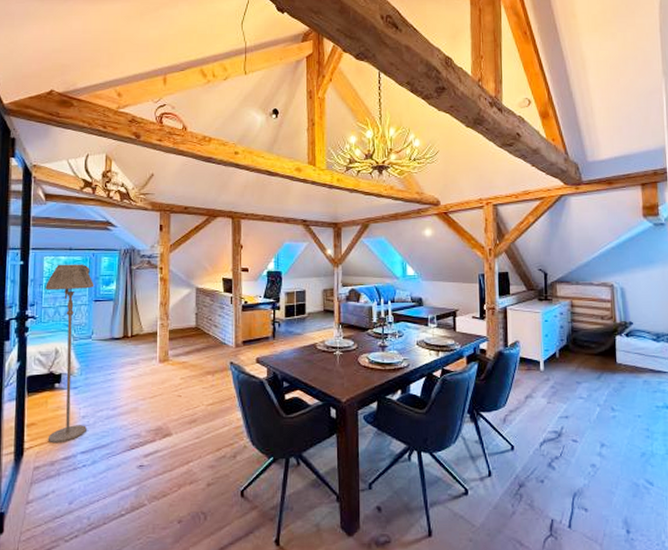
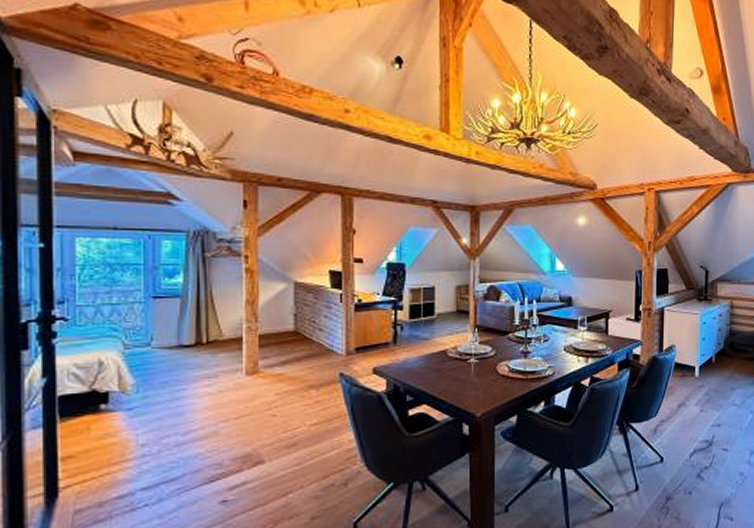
floor lamp: present [45,264,95,444] -> none [80,248,152,480]

